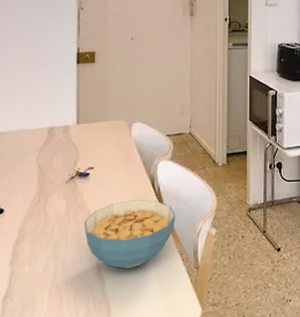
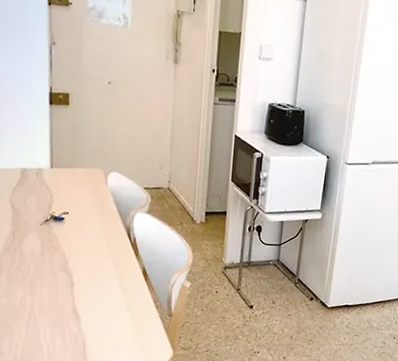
cereal bowl: present [84,200,176,269] -> none [59,247,151,310]

